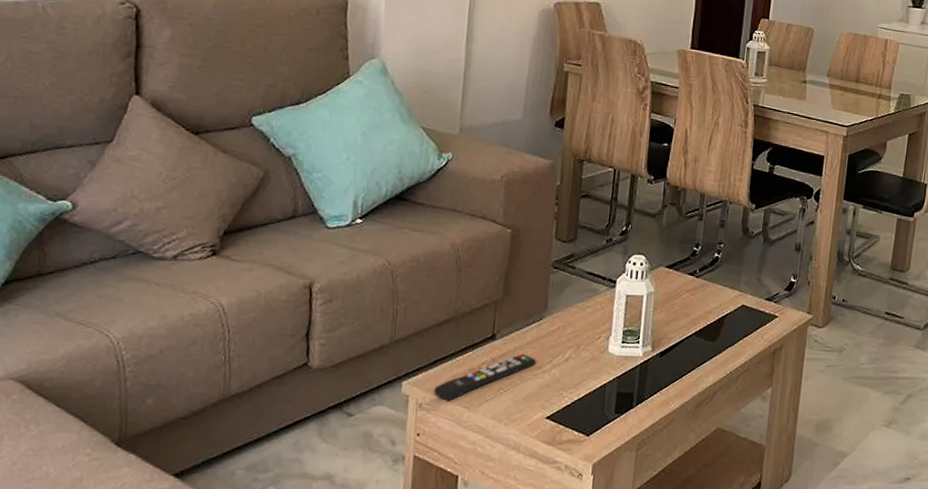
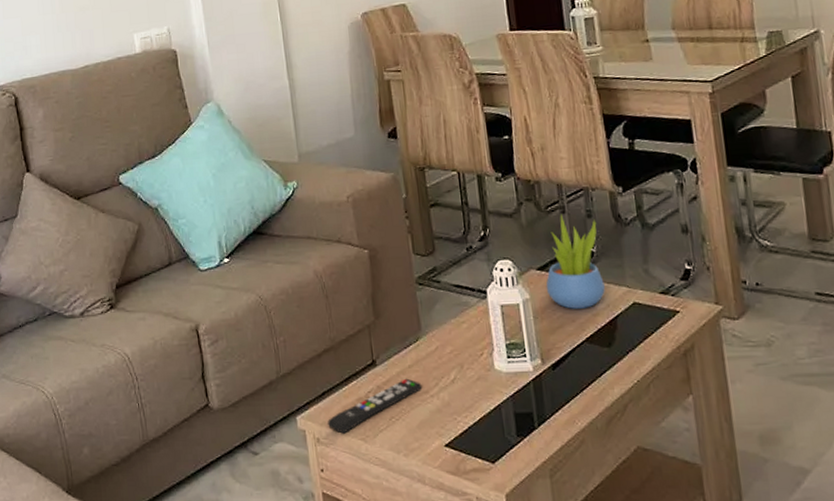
succulent plant: none [670,220,727,306] -> present [546,214,605,309]

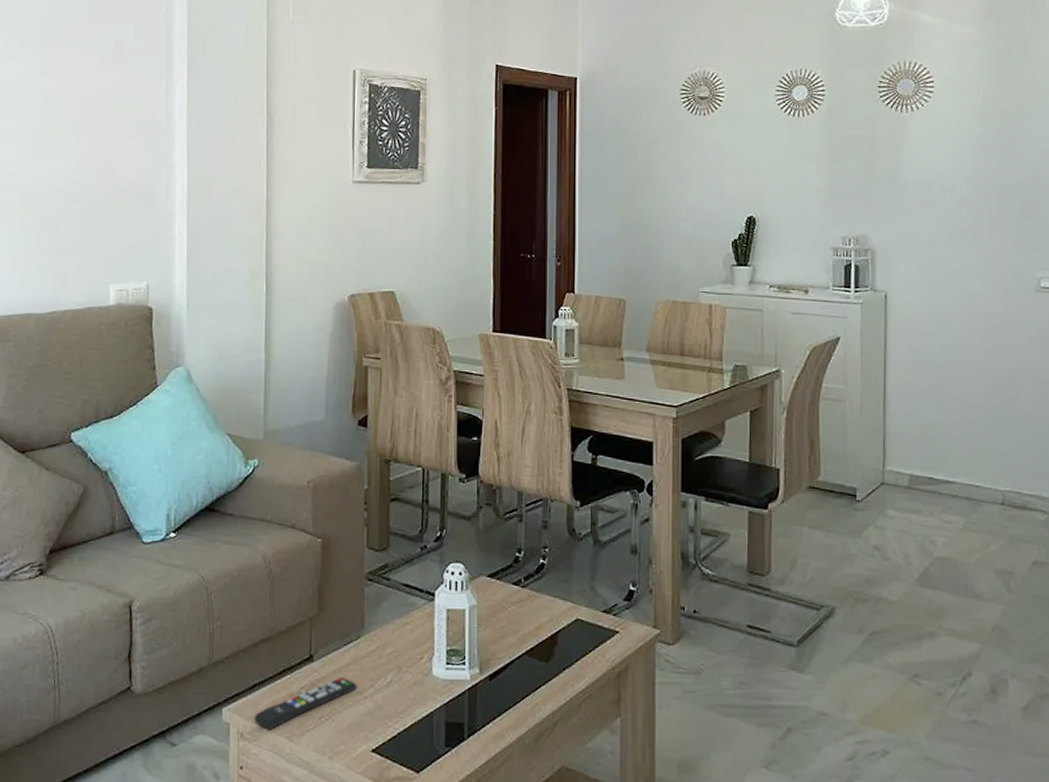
succulent plant: present [546,214,605,309] -> none [494,522,551,621]

